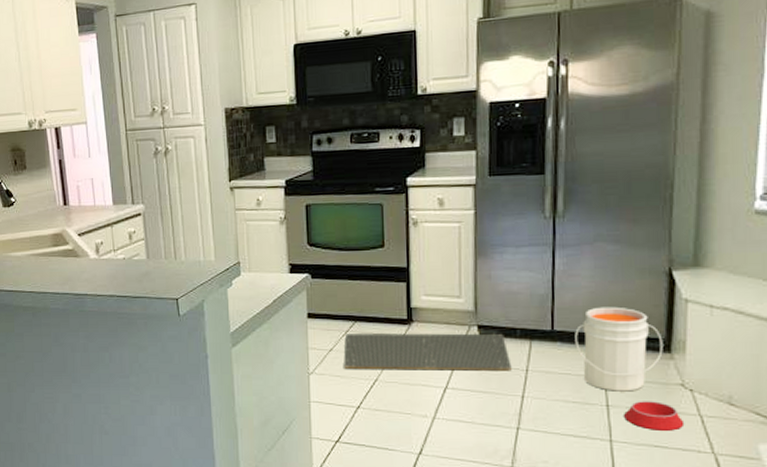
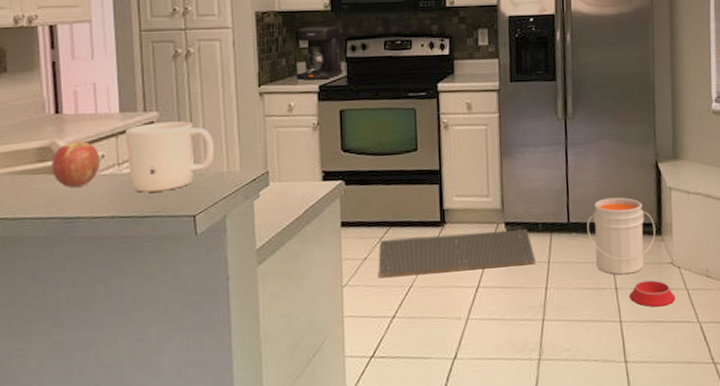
fruit: none [63,230,100,270] -> present [51,141,101,188]
mug: none [118,213,192,276] -> present [124,121,215,193]
coffee maker: none [264,119,309,175] -> present [296,25,343,80]

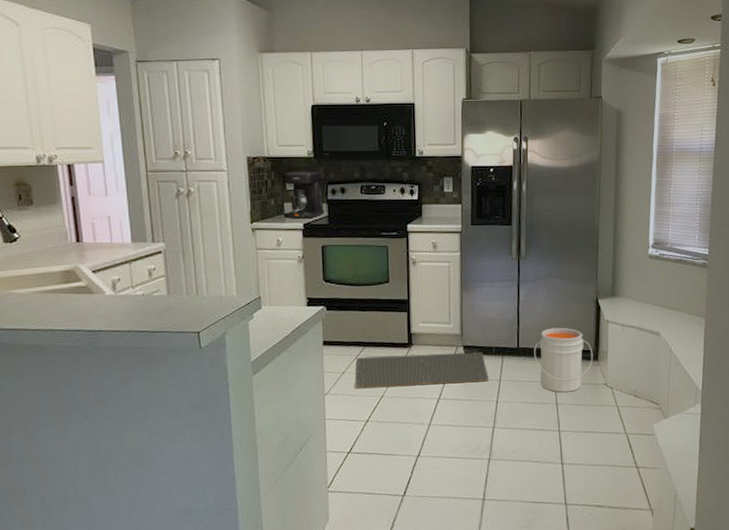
fruit: present [51,141,101,188] -> none [75,267,117,306]
mug: present [124,121,215,193] -> none [137,251,214,311]
pet bowl: present [630,280,676,307] -> none [568,398,608,420]

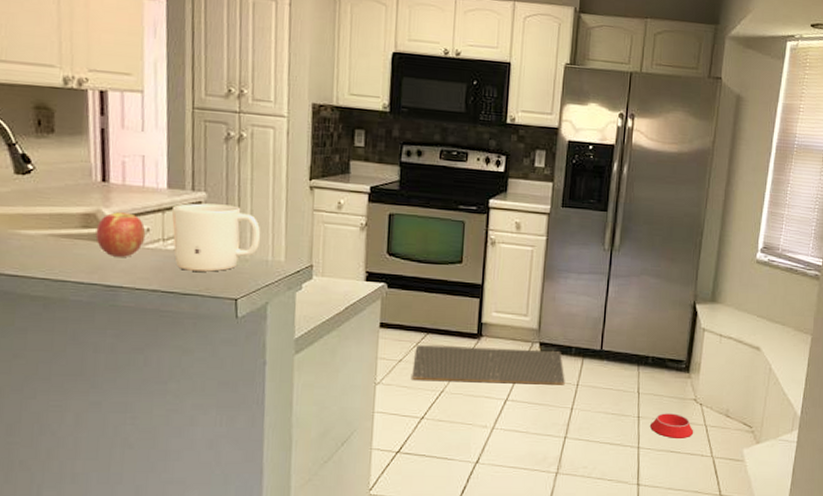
fruit: none [75,267,117,306] -> present [95,212,146,258]
mug: none [137,251,214,311] -> present [171,203,261,272]
coffee maker: present [284,170,325,219] -> none [348,125,397,182]
bucket: present [534,327,593,393] -> none [618,331,684,405]
pet bowl: none [568,398,608,420] -> present [650,413,694,438]

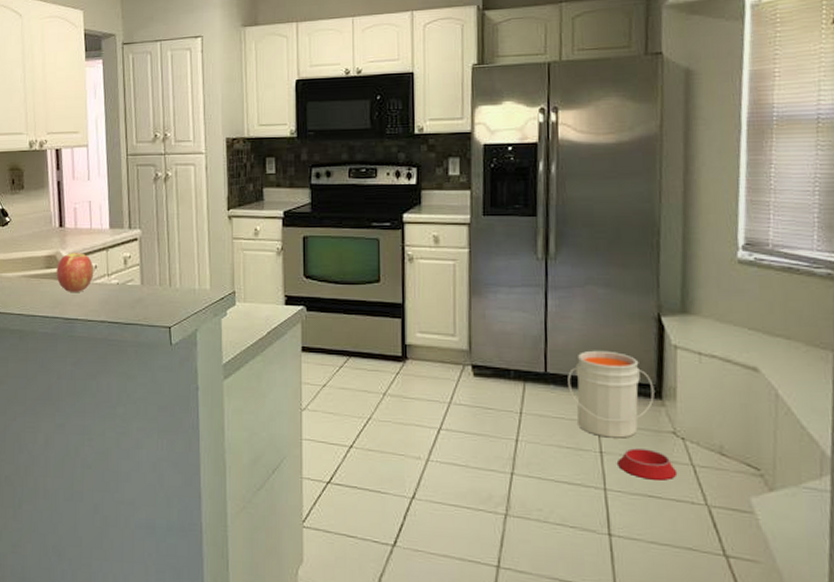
mug: present [171,203,261,272] -> none [113,239,188,302]
floor mat: present [412,345,565,385] -> none [337,369,506,413]
bucket: none [618,331,684,405] -> present [568,350,654,438]

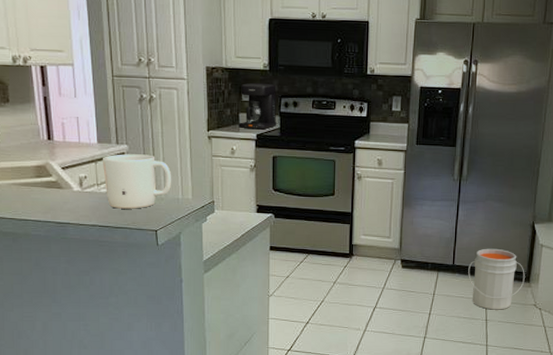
fruit: present [56,253,94,293] -> none [46,164,84,200]
mug: none [113,239,188,302] -> present [102,154,172,209]
coffee maker: none [262,152,307,206] -> present [238,82,277,130]
pet bowl: present [618,448,678,481] -> none [497,317,534,337]

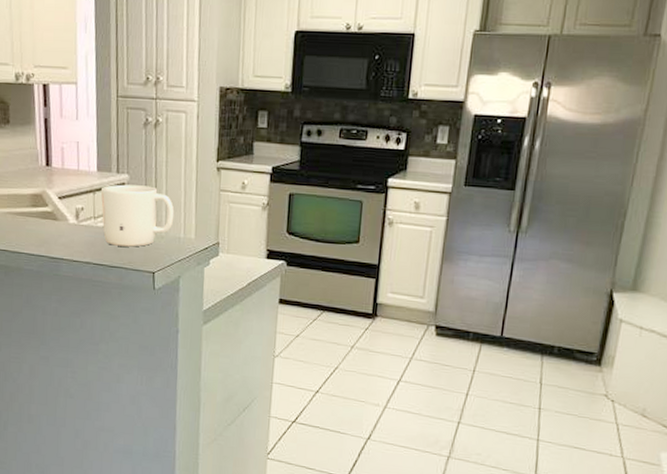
coffee maker: present [238,82,277,130] -> none [252,106,298,162]
bucket: present [468,248,525,310] -> none [520,319,596,398]

